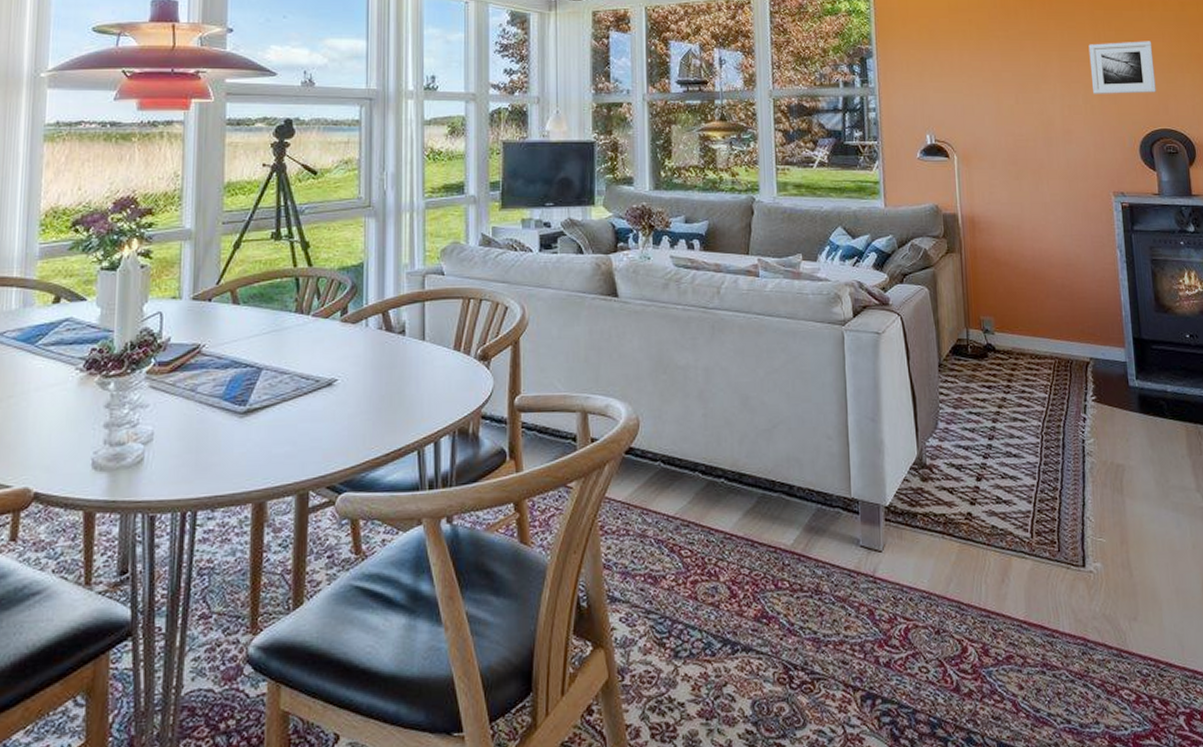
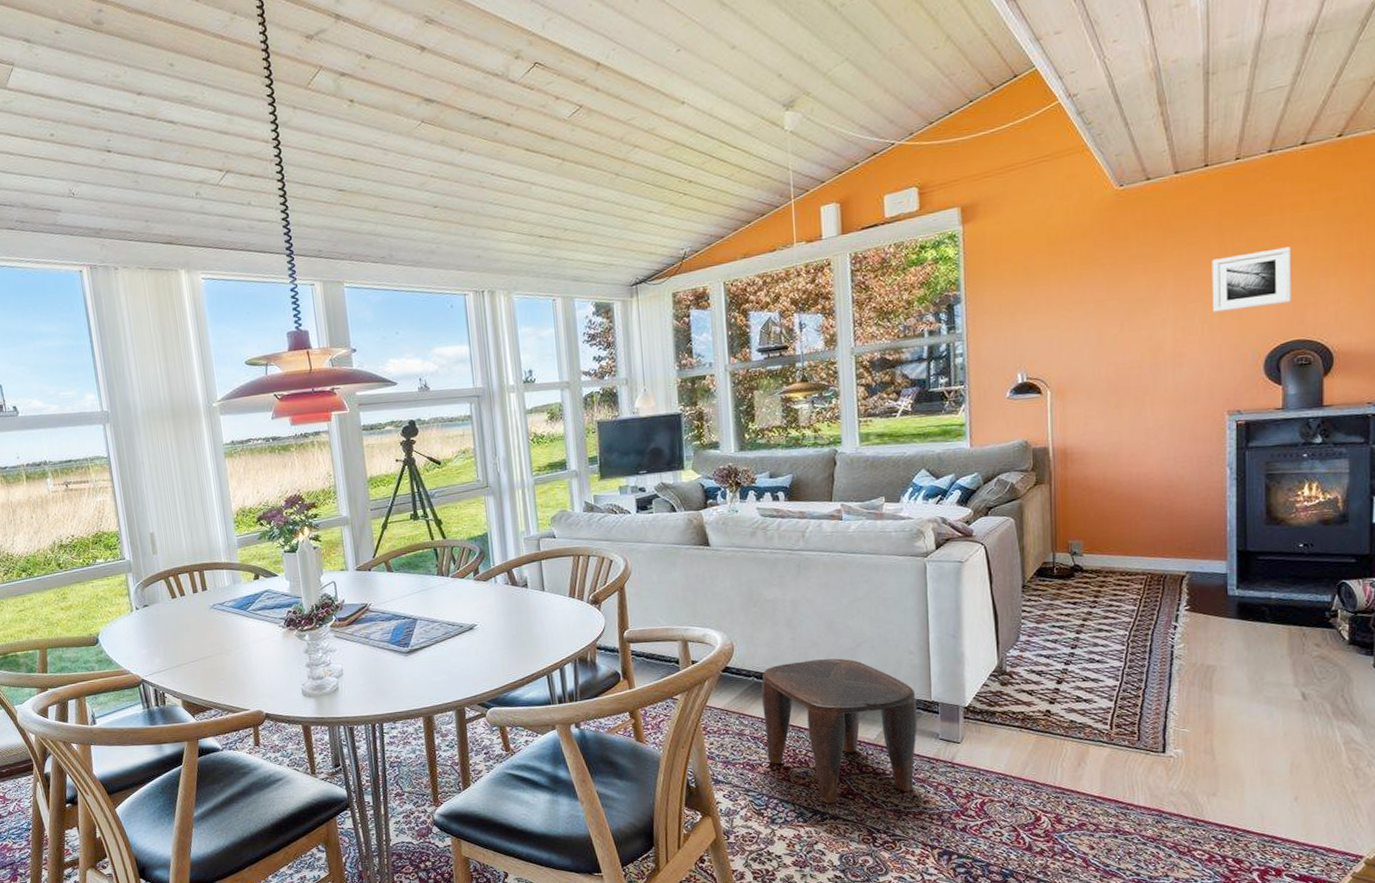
stool: none [668,441,837,630] -> present [761,658,918,803]

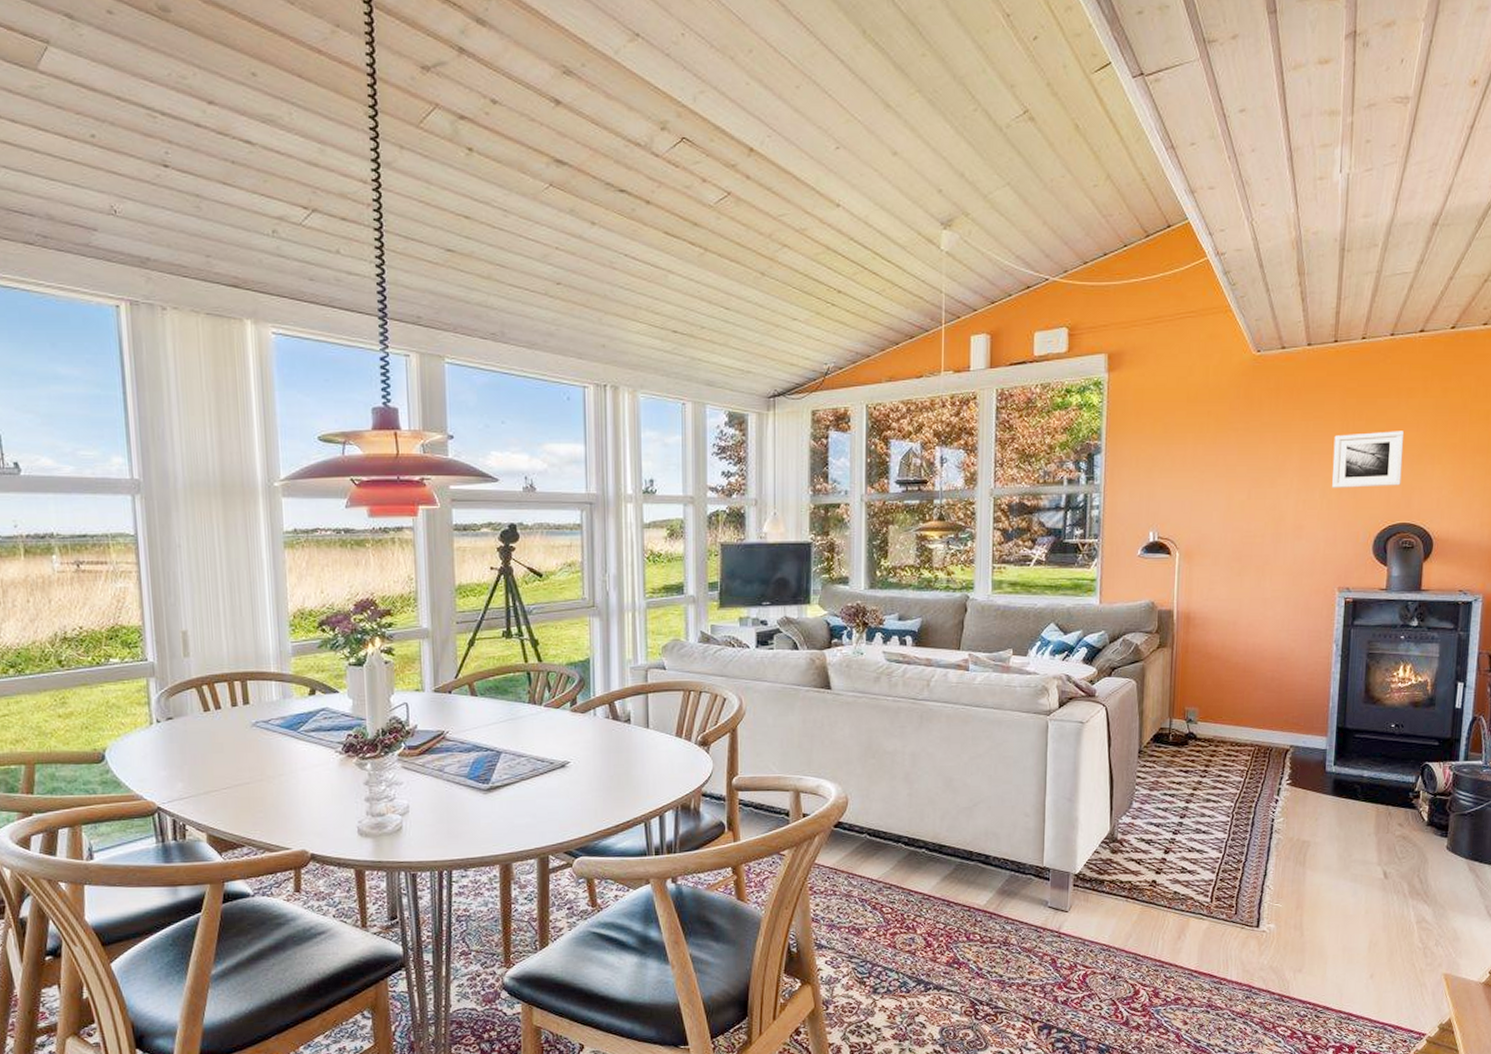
stool: present [761,658,918,803] -> none [873,818,1029,972]

